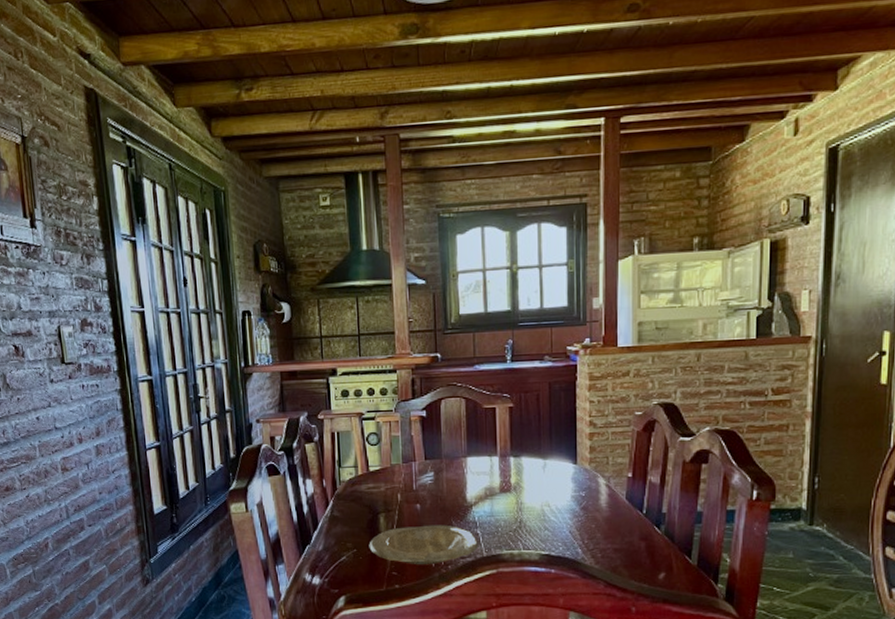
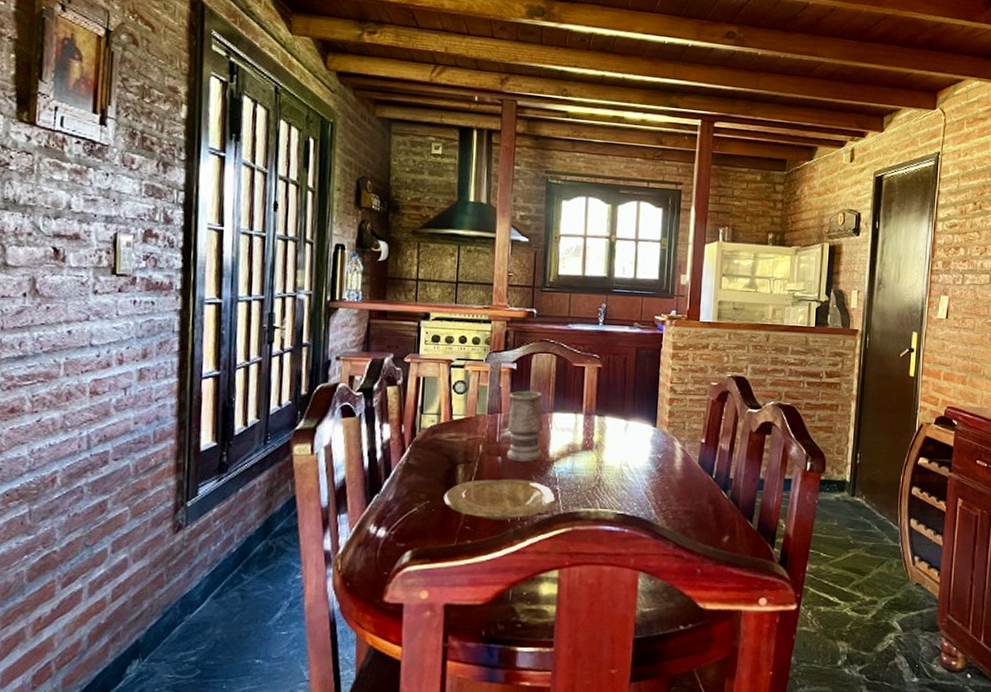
vase: none [421,436,460,509] -> present [507,390,543,463]

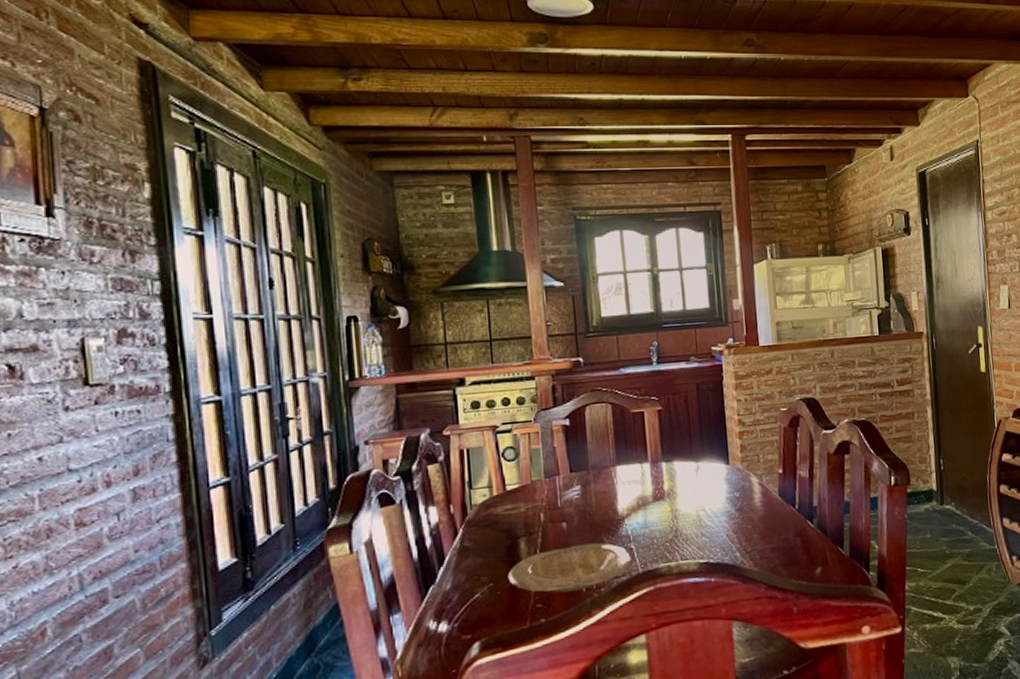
vase: present [507,390,543,463] -> none [565,445,611,526]

